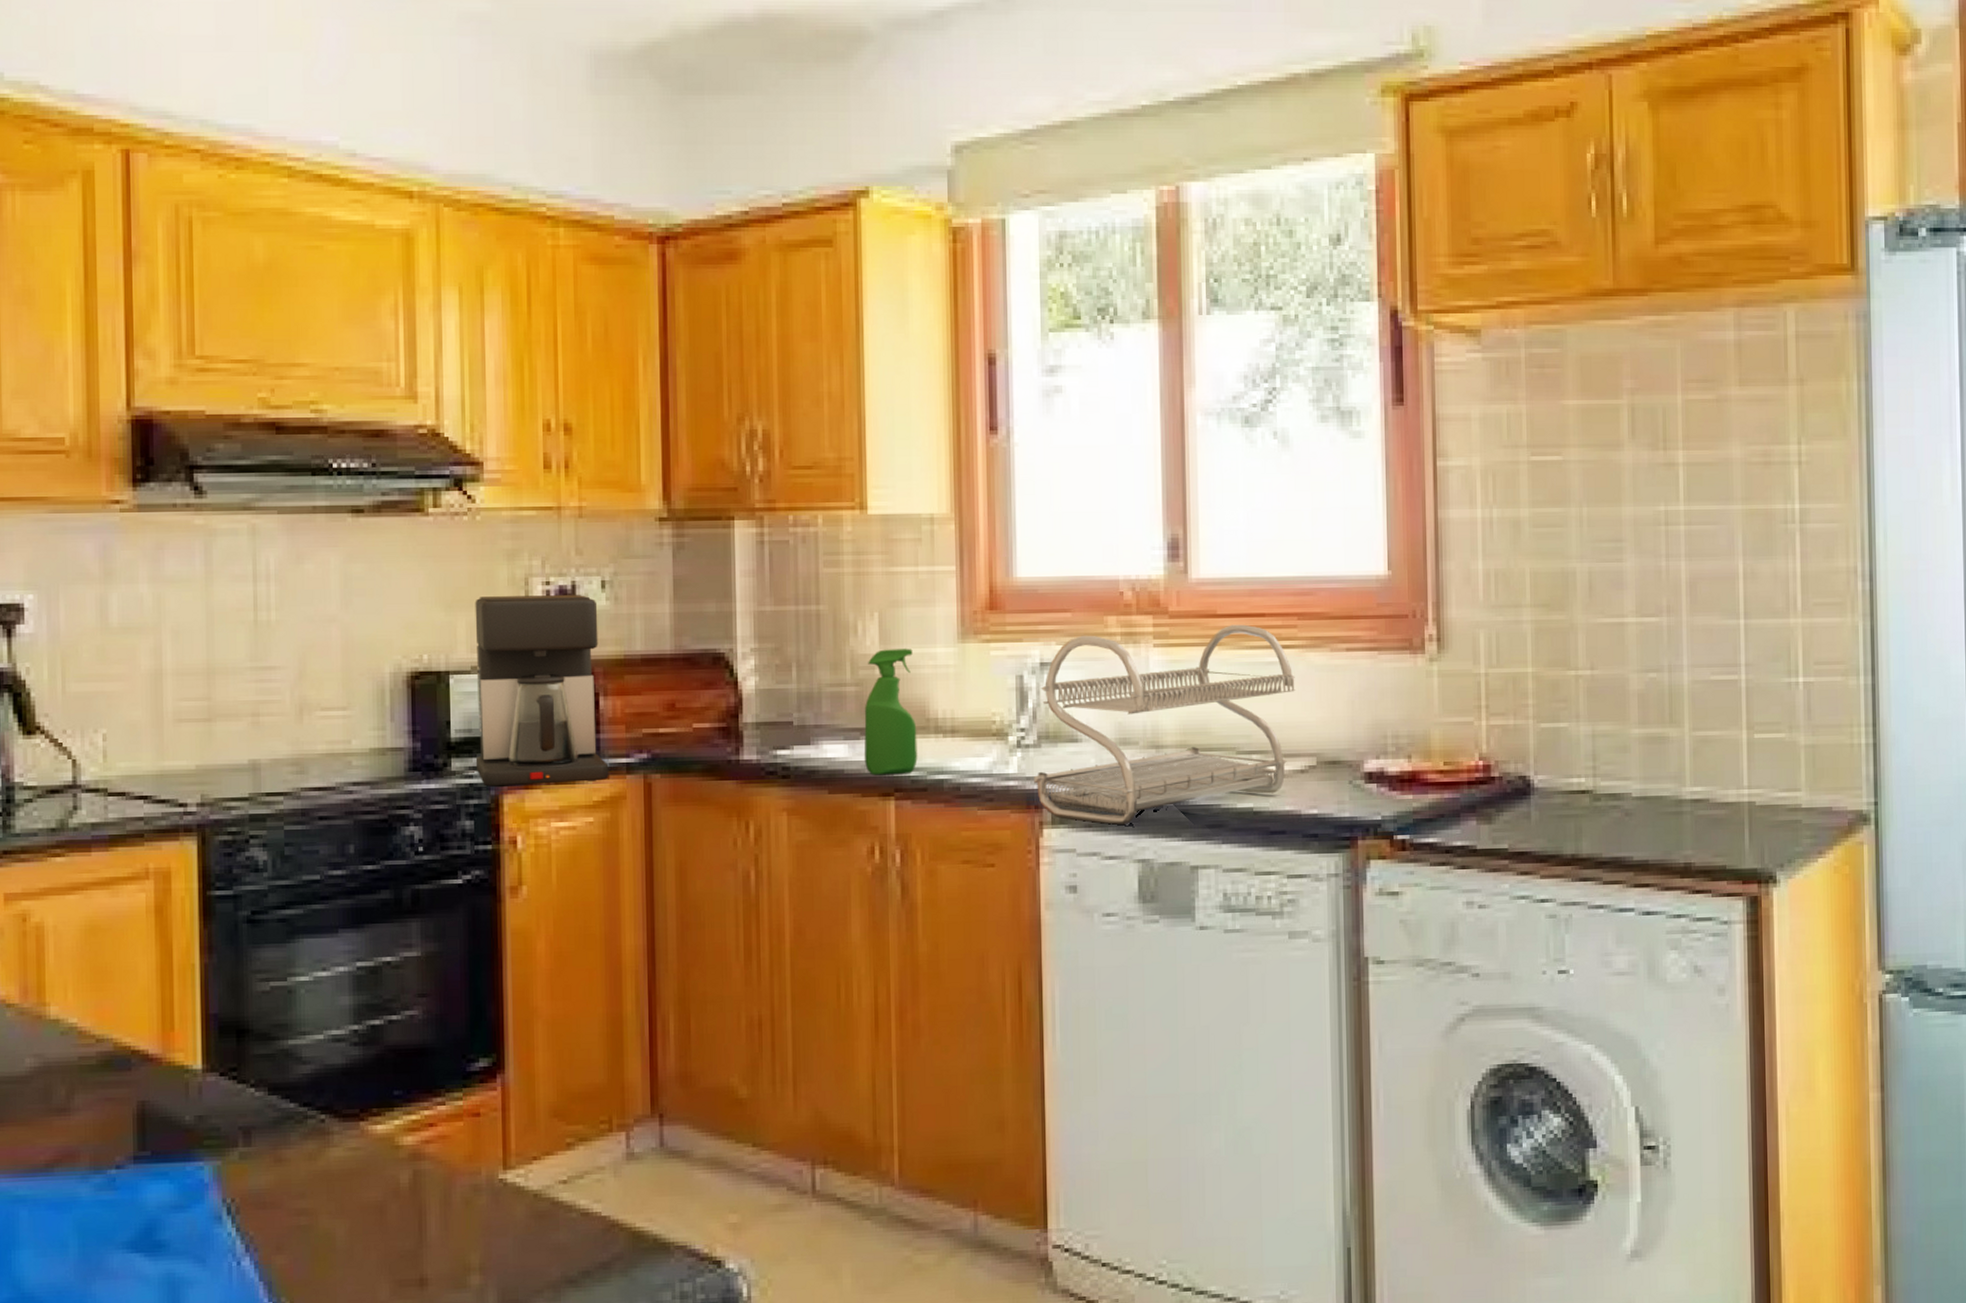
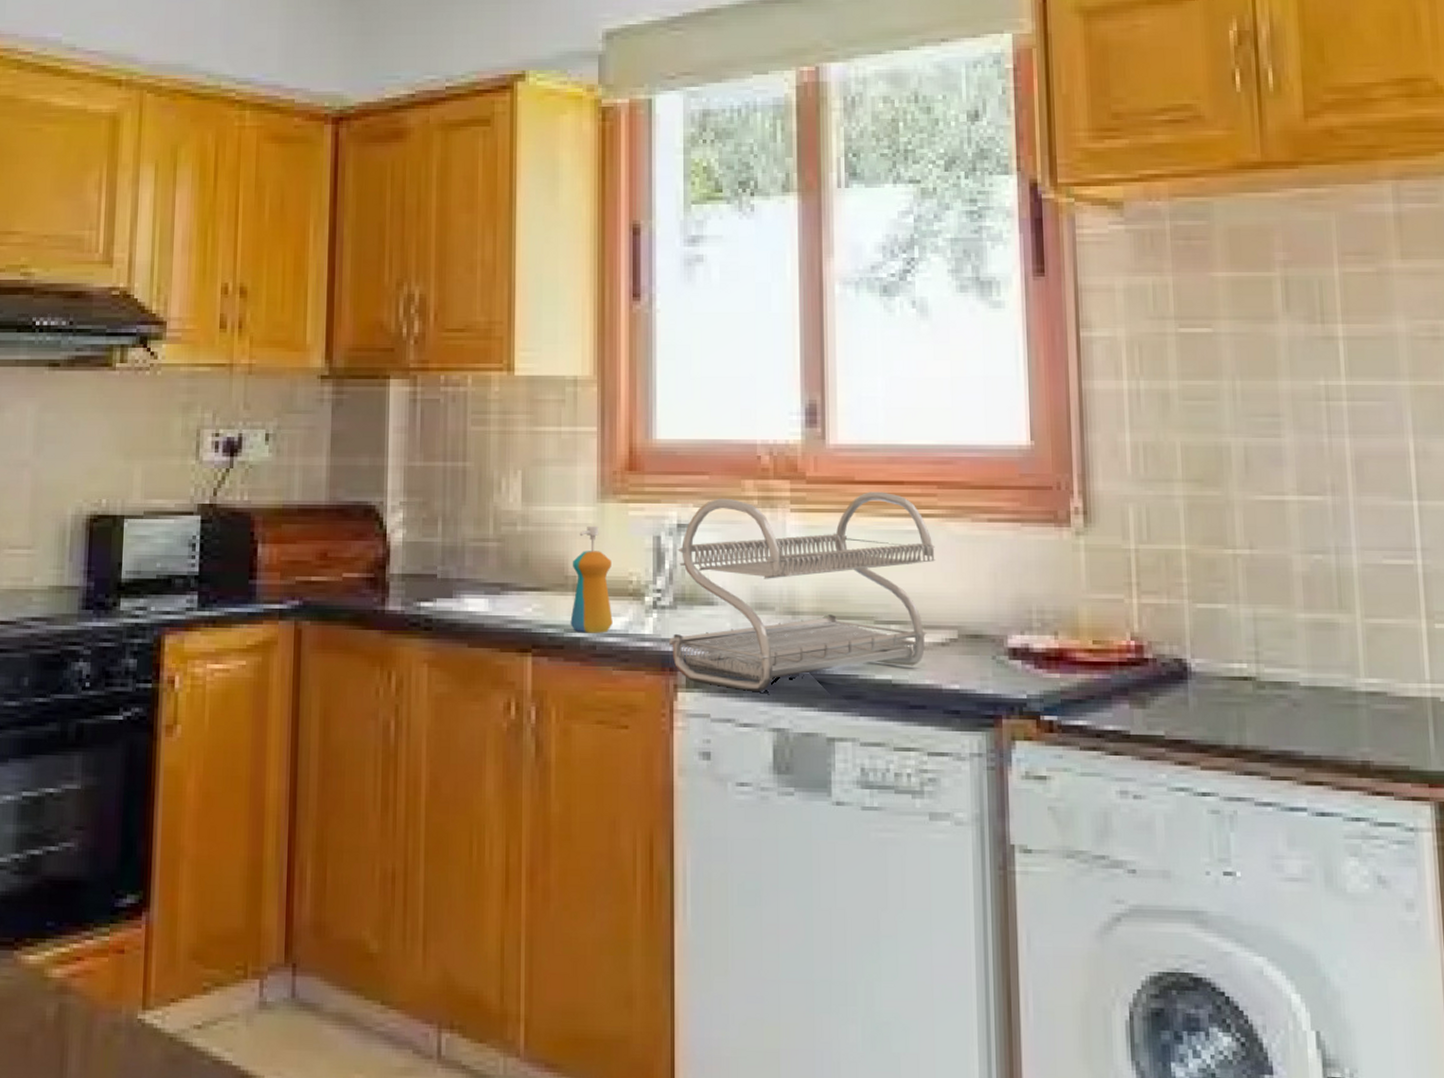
coffee maker: present [475,595,609,788] -> none [142,446,263,628]
spray bottle: present [863,647,918,775] -> none [503,505,555,631]
soap dispenser: none [933,667,976,775] -> present [570,526,613,633]

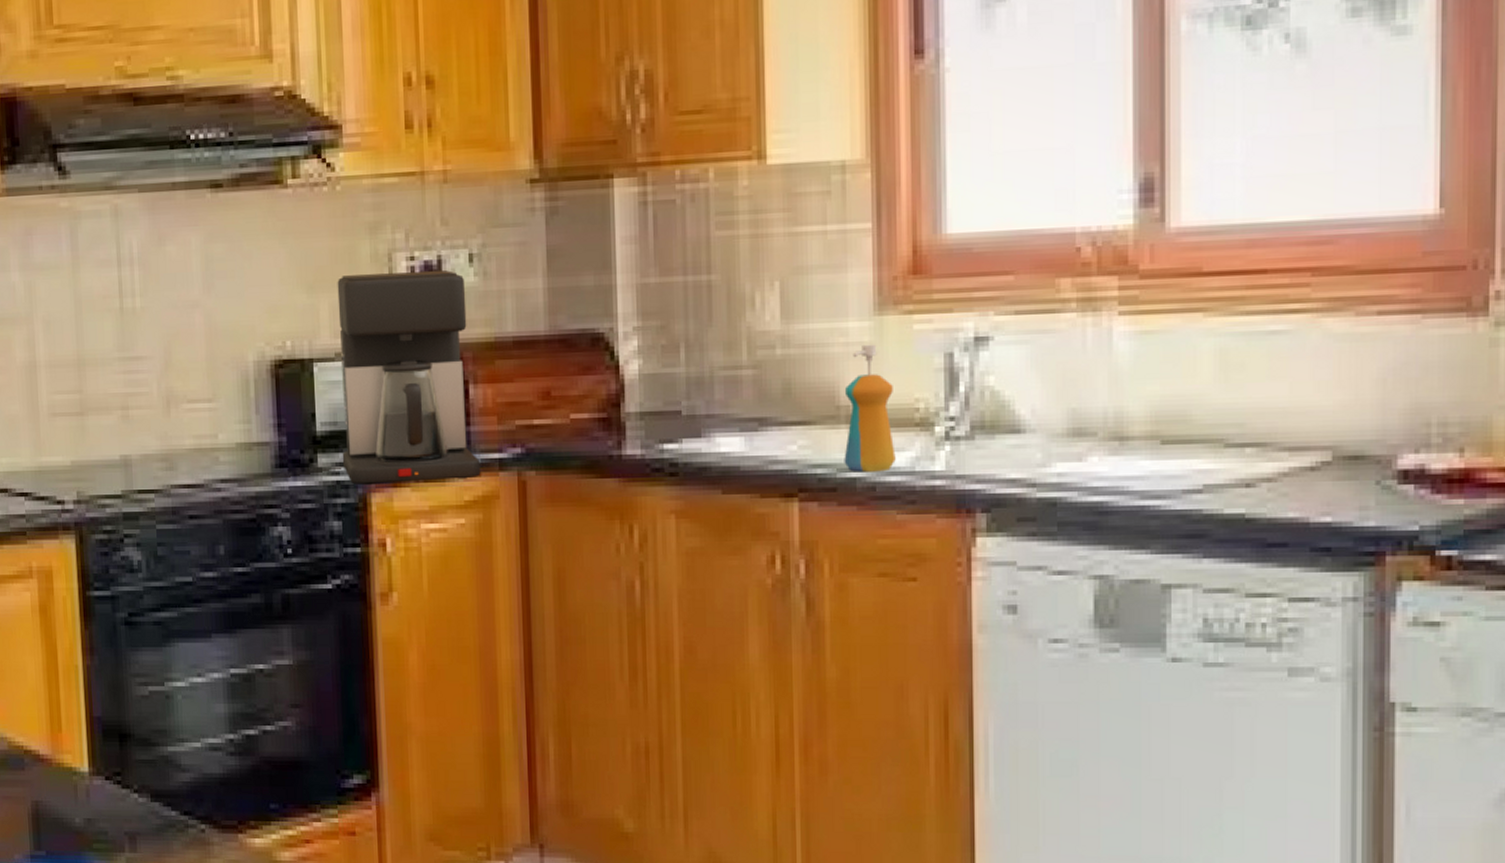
coffee maker: none [142,446,263,628] -> present [337,270,481,486]
dish rack: present [669,491,935,692] -> none [965,284,1306,534]

